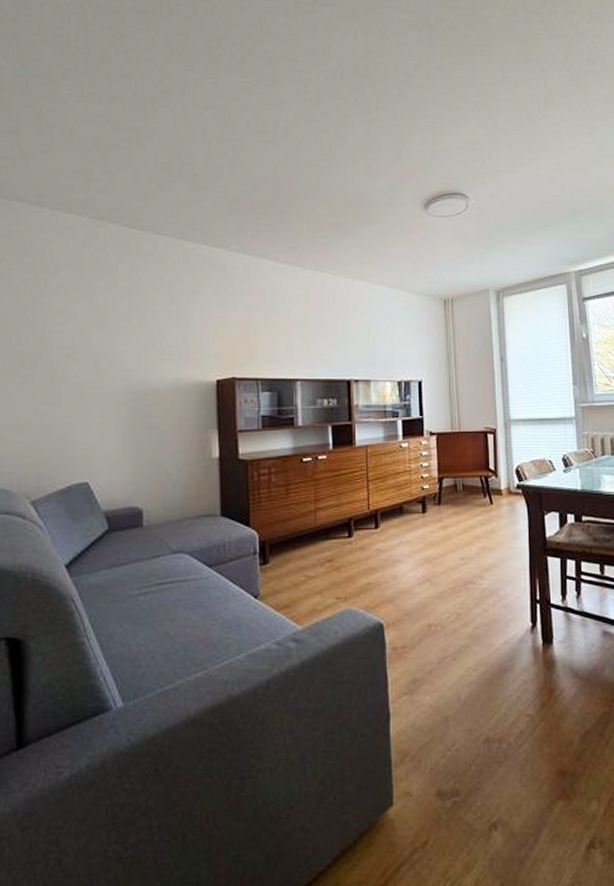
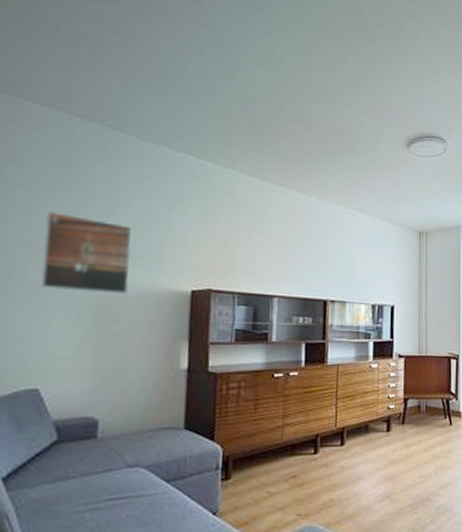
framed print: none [79,314,159,389] -> present [40,211,132,295]

